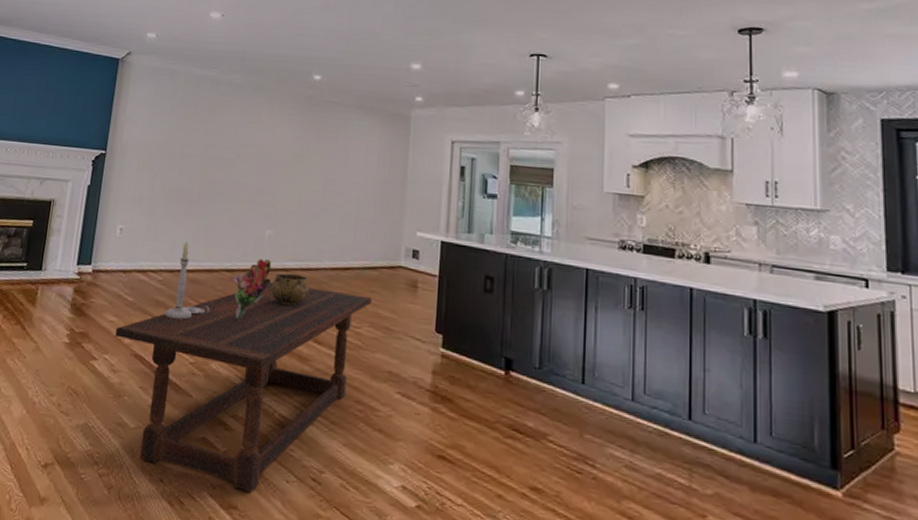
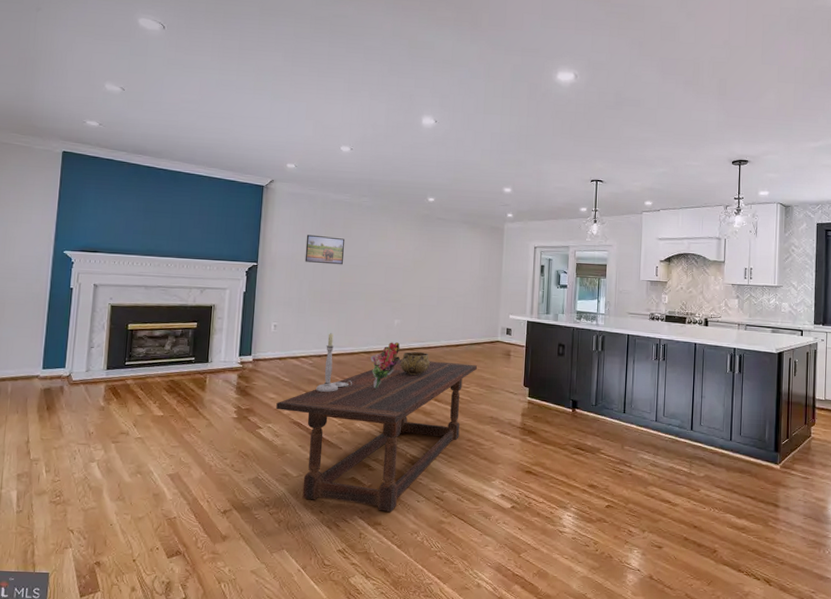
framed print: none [160,117,210,157] -> present [304,234,345,265]

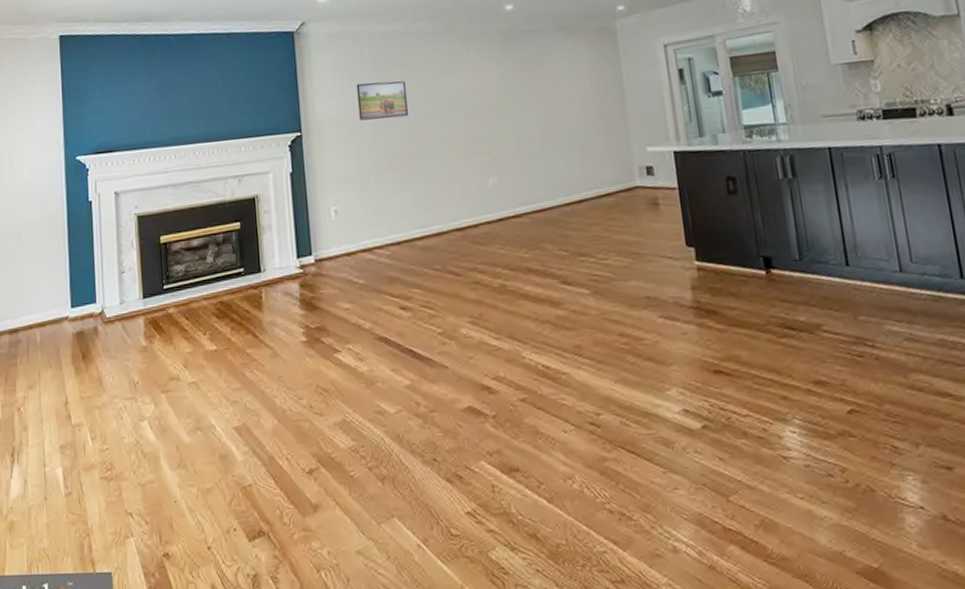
dining table: present [276,359,478,512] -> none [353,224,615,451]
candlestick: present [316,333,353,392] -> none [401,210,448,292]
bouquet: present [370,342,401,389] -> none [465,209,505,278]
decorative bowl: present [400,351,430,376] -> none [506,218,548,253]

